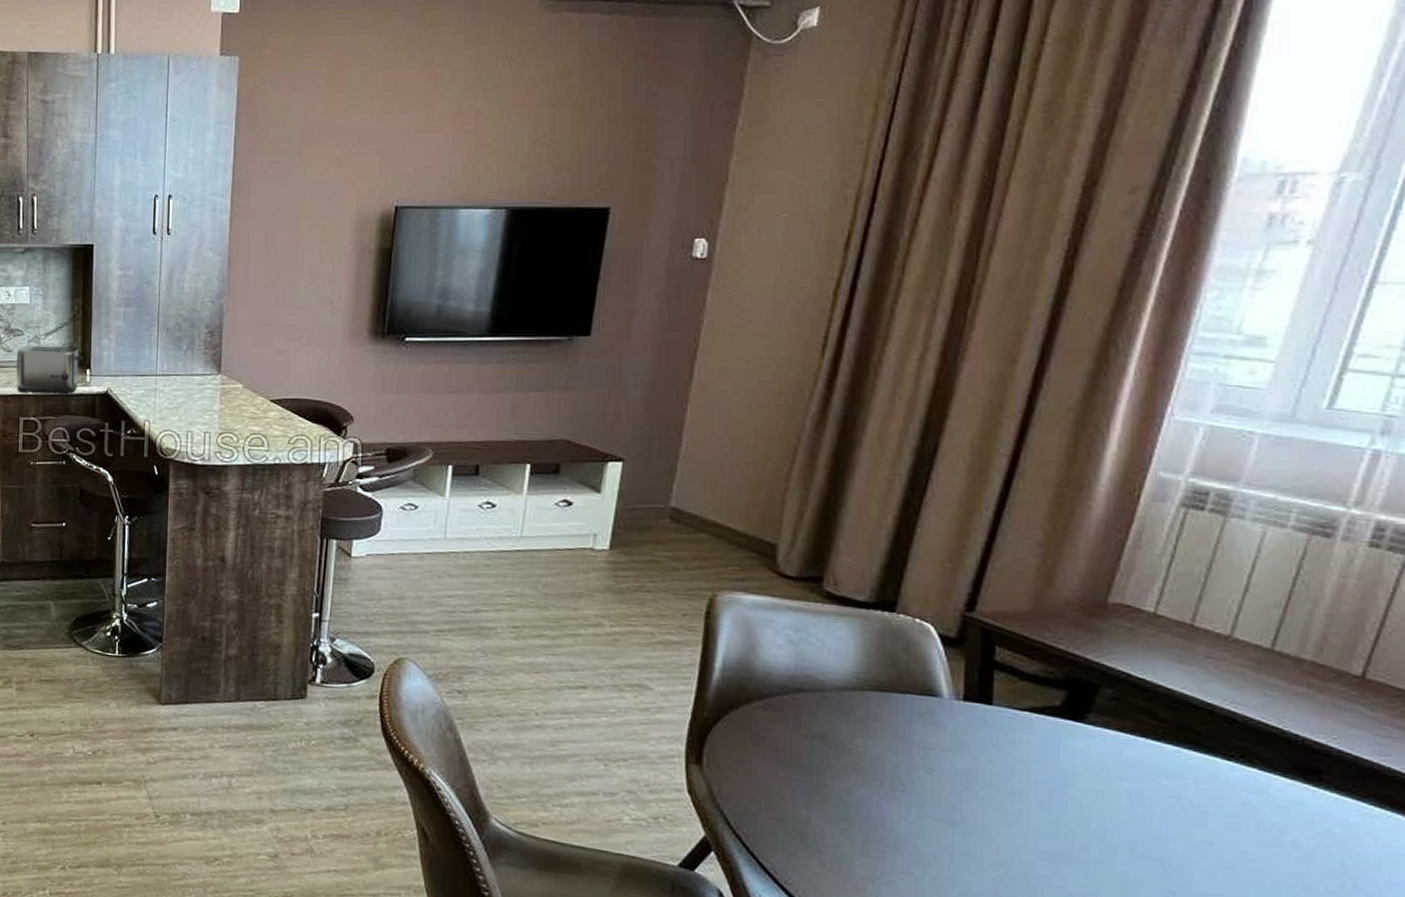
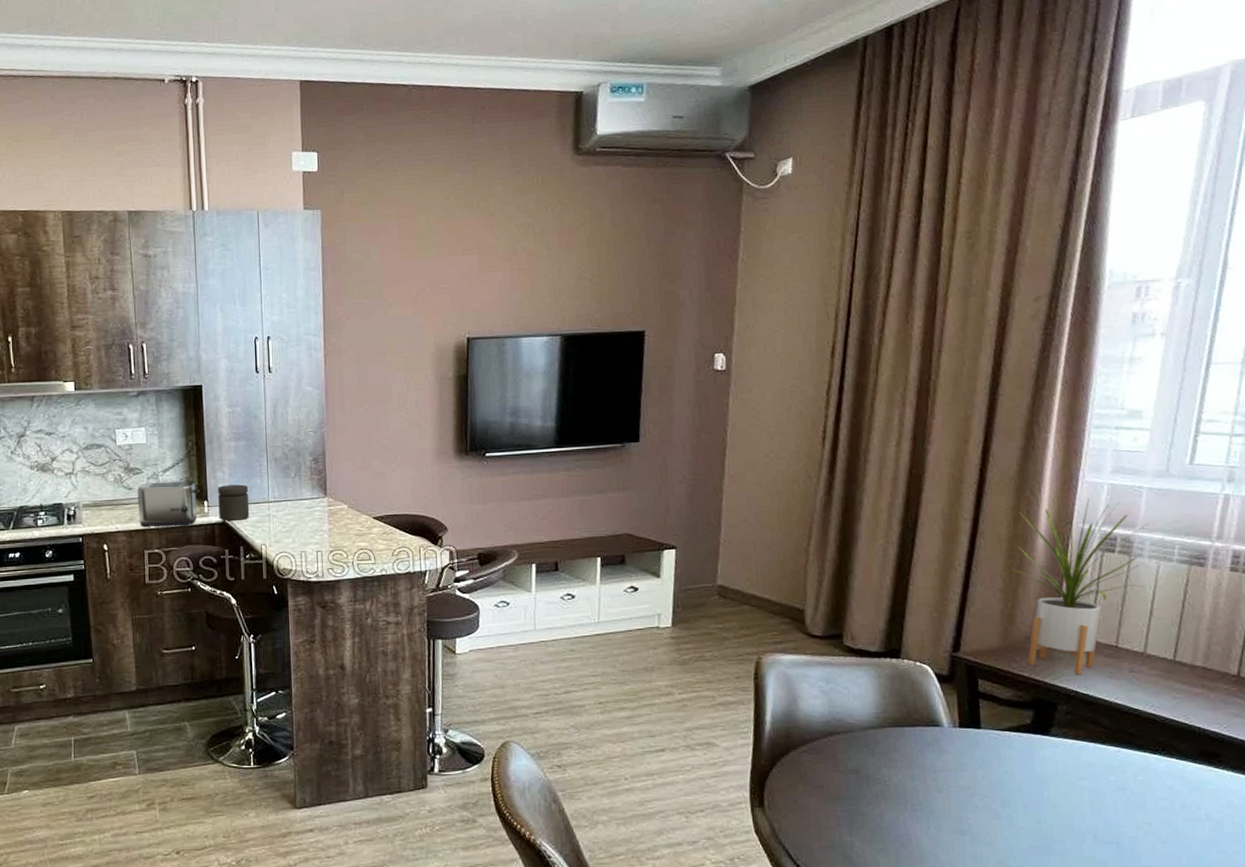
jar: none [101,354,136,393] -> present [218,484,250,521]
house plant: none [1059,439,1258,655] -> present [1013,498,1149,676]

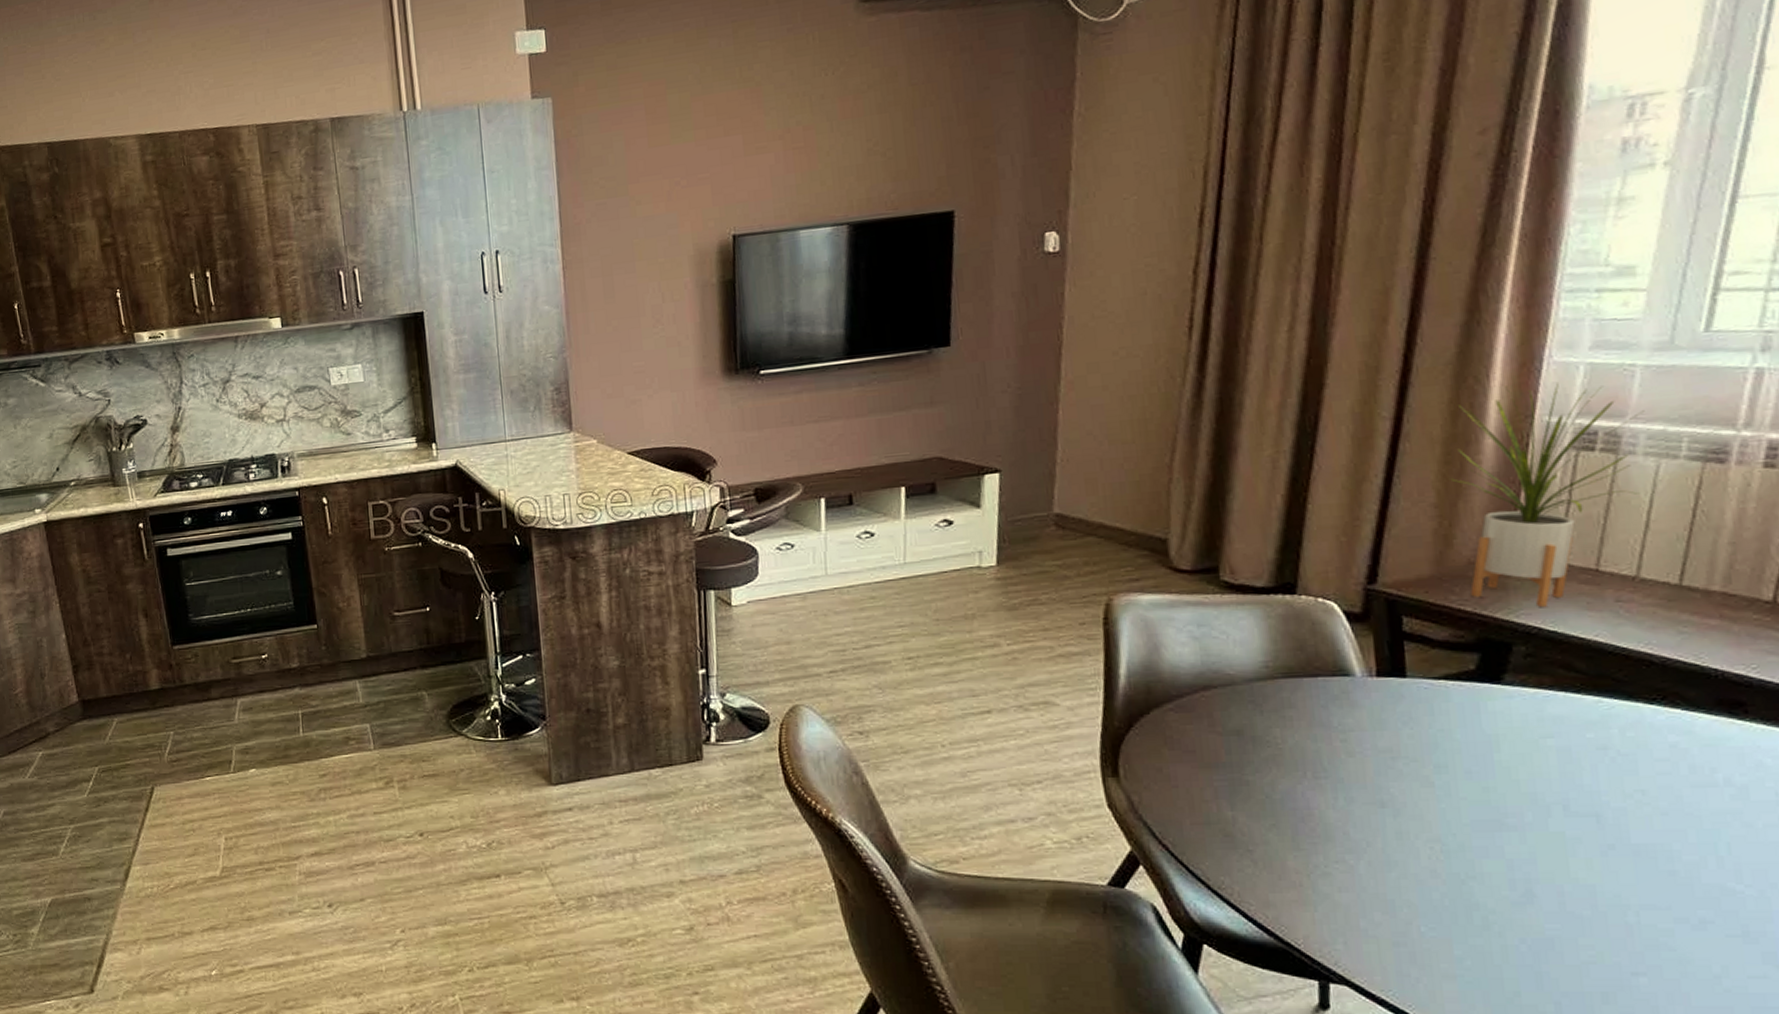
toaster: present [137,481,200,527] -> none [356,421,427,476]
jar: present [218,484,250,521] -> none [447,422,485,465]

